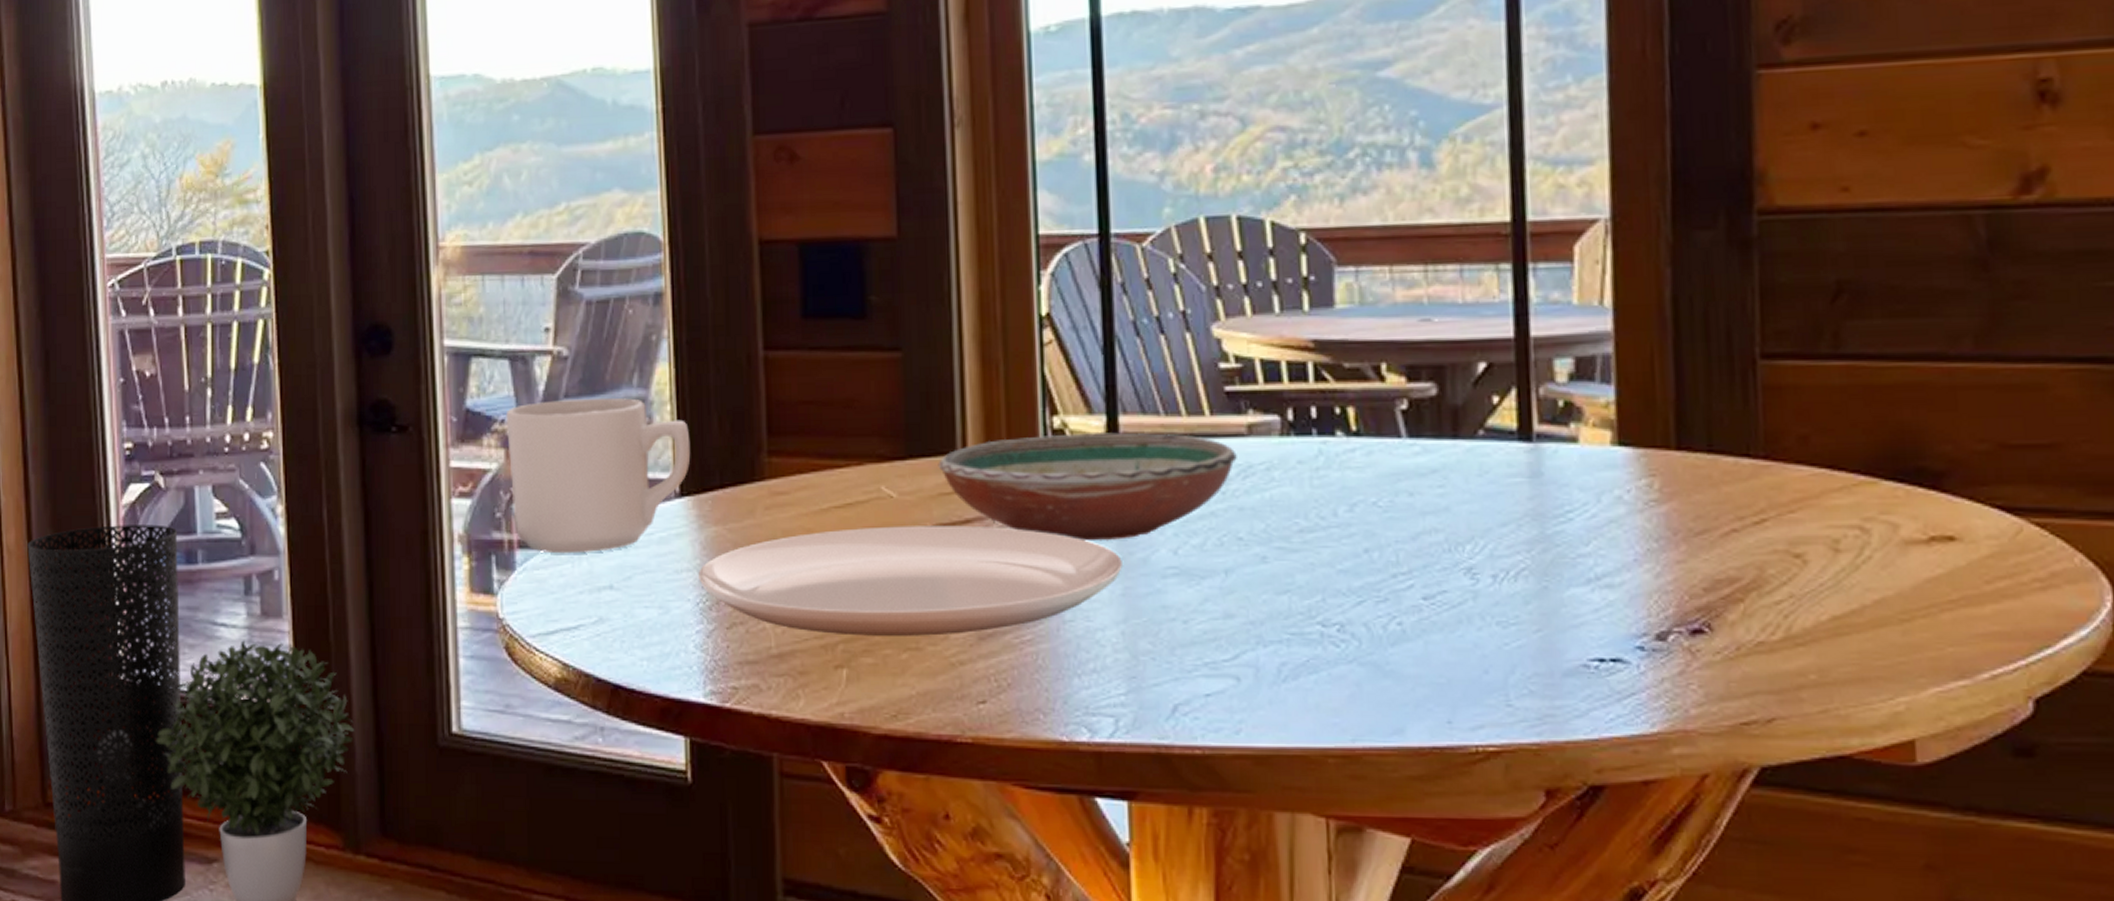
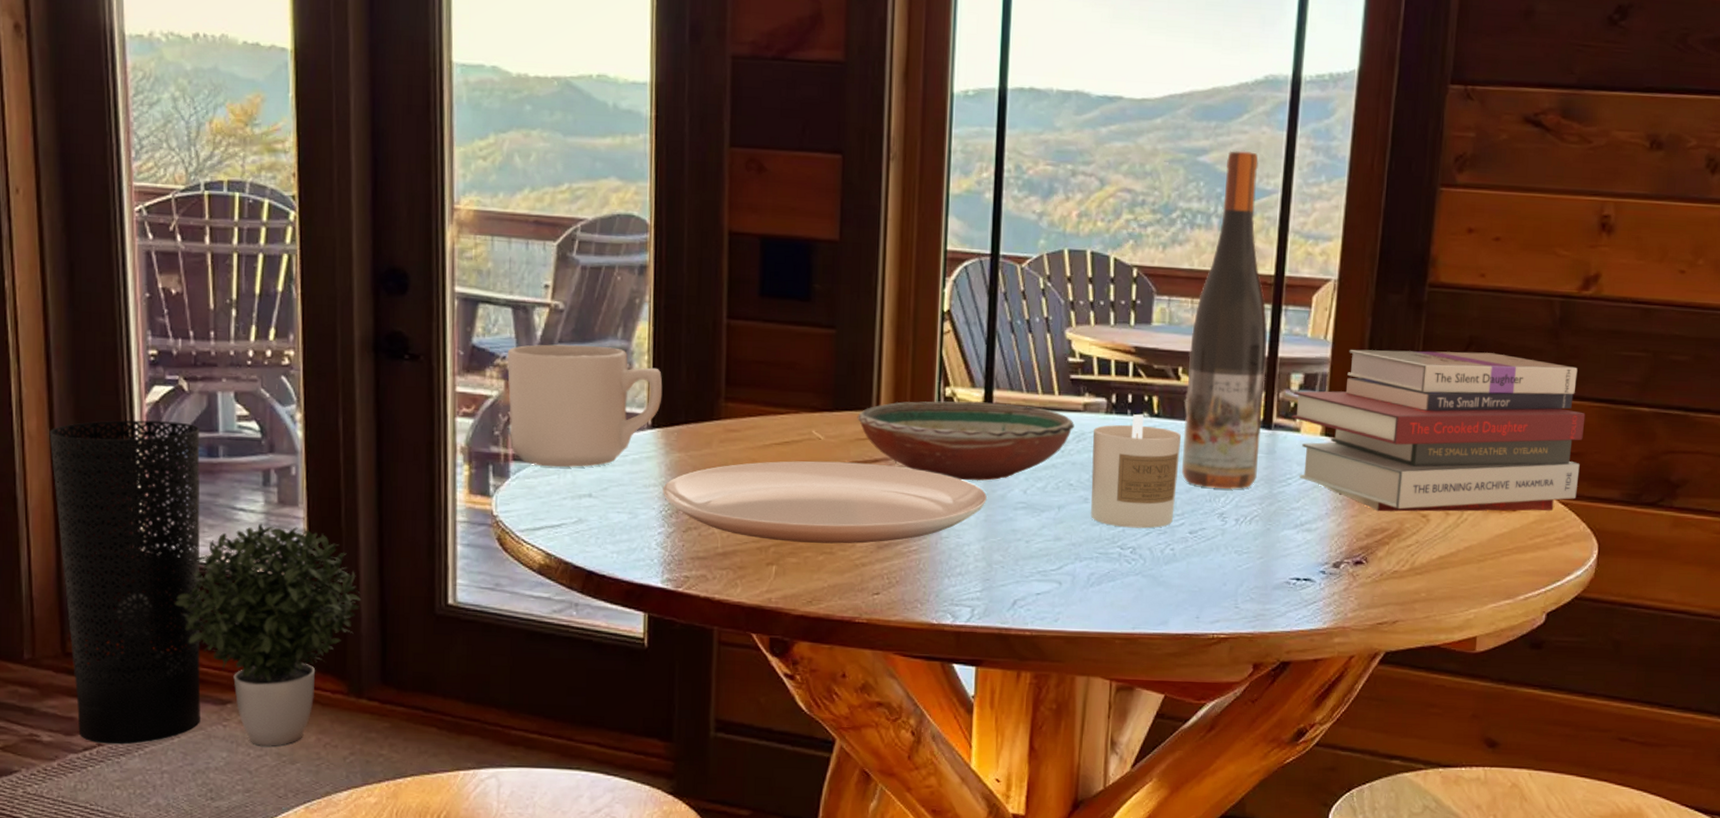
candle: none [1264,432,1397,596] -> present [1091,413,1182,529]
wine bottle: none [1394,54,1518,533] -> present [1181,150,1268,490]
books: none [1561,302,2060,553] -> present [1291,349,1586,512]

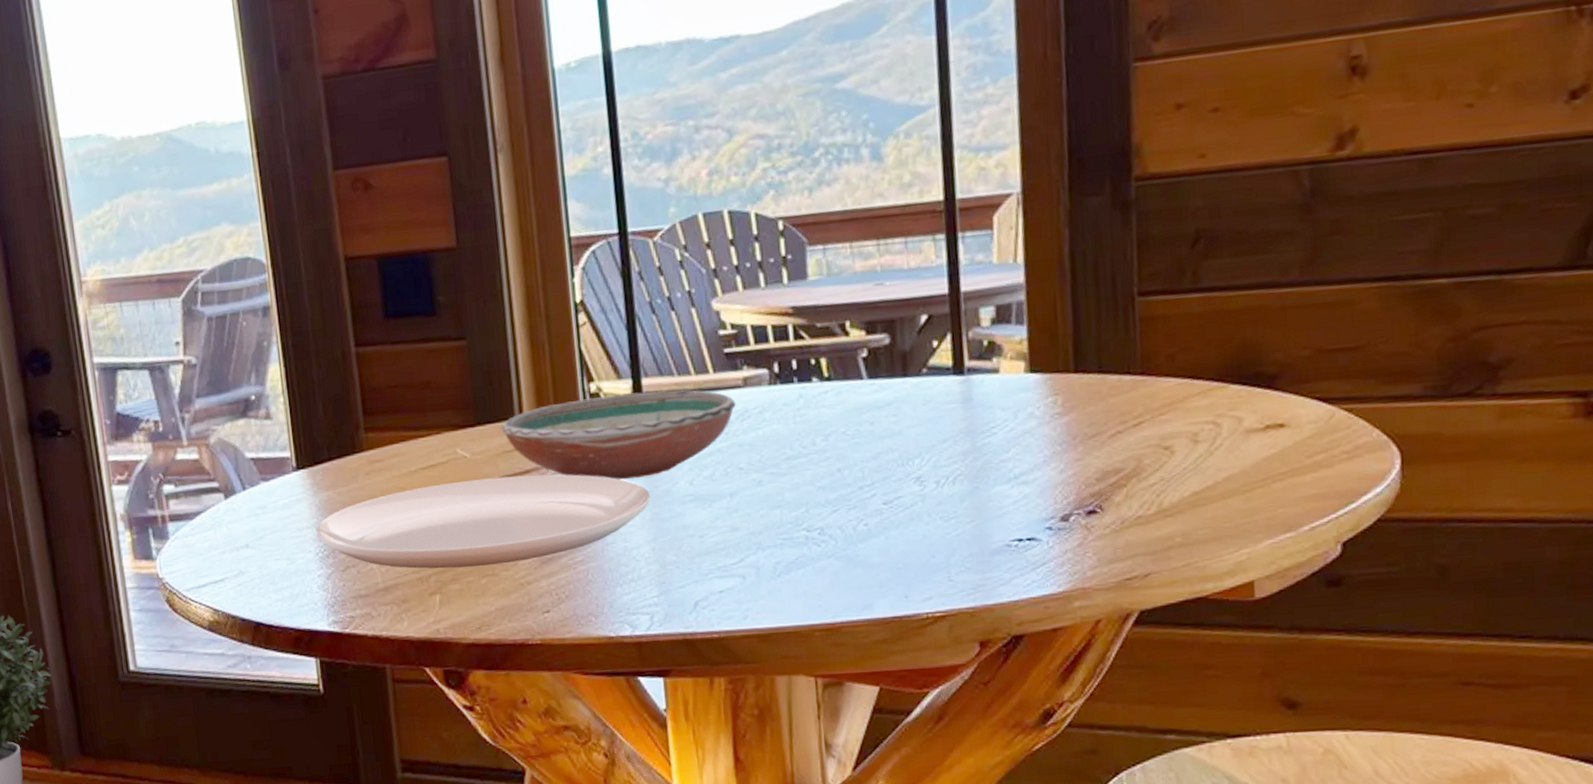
mug: present [507,344,663,468] -> none [149,394,303,524]
candle: present [1091,413,1182,529] -> none [757,379,863,508]
wine bottle: present [1181,150,1268,490] -> none [855,66,954,451]
books: present [1291,349,1586,512] -> none [985,244,1363,451]

